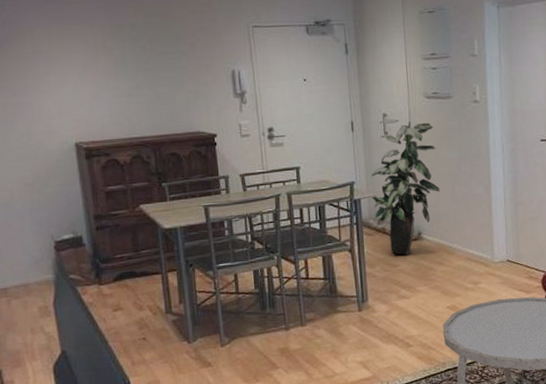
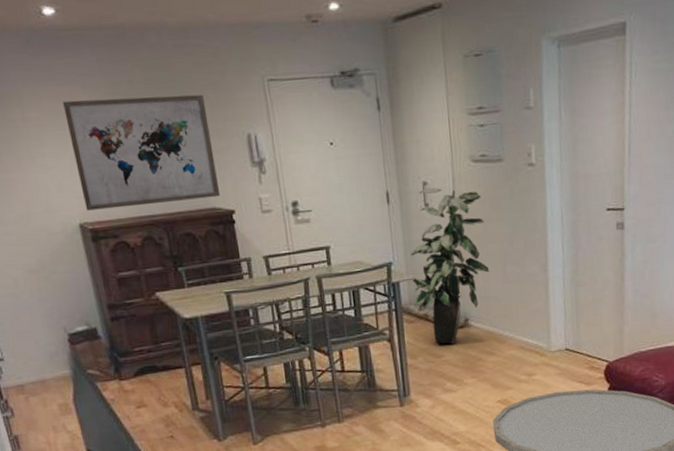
wall art: none [71,36,205,132] -> present [63,94,221,211]

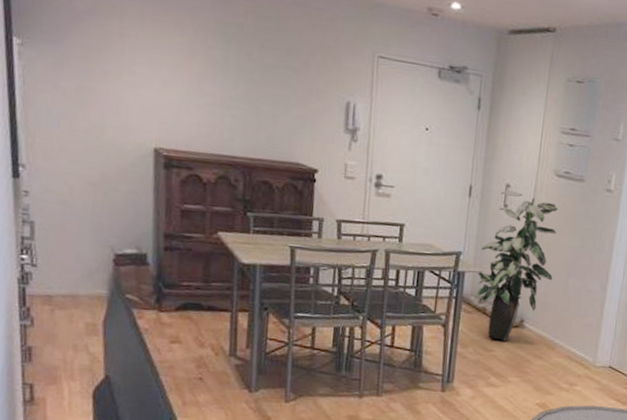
wall art: present [63,94,221,211] -> none [165,27,312,154]

